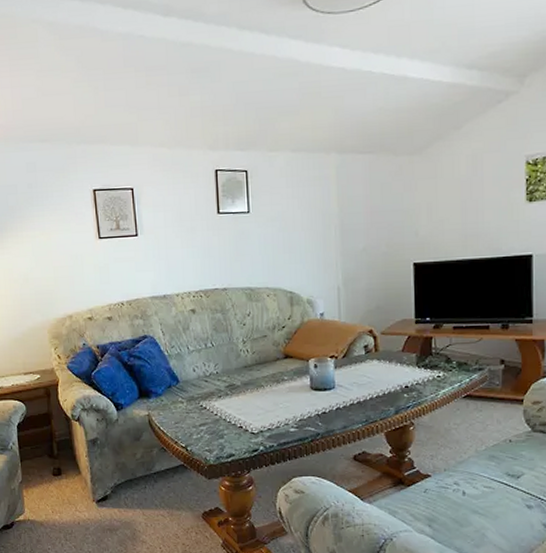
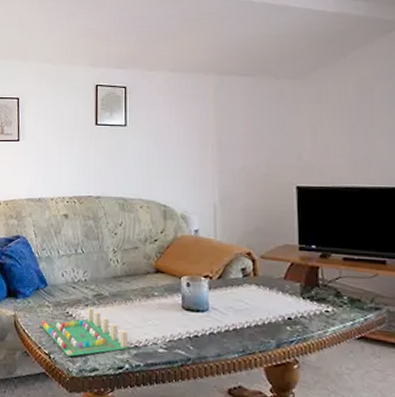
board game: none [176,398,264,446] -> present [41,307,130,357]

